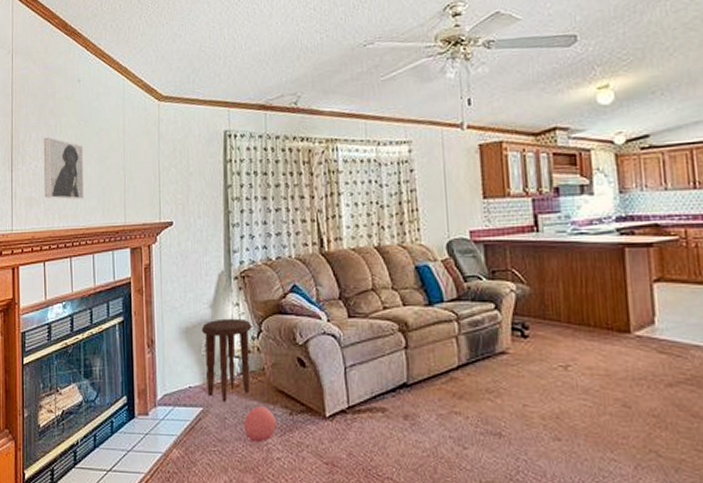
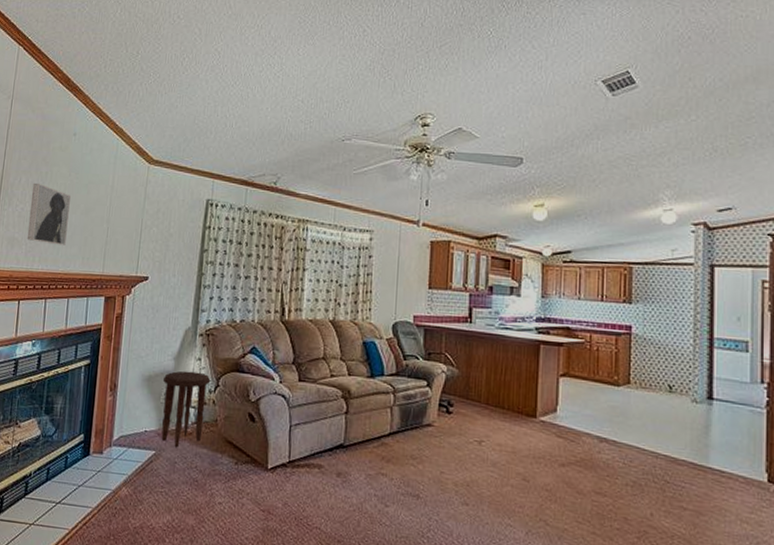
ball: present [243,405,276,443] -> none [191,453,222,487]

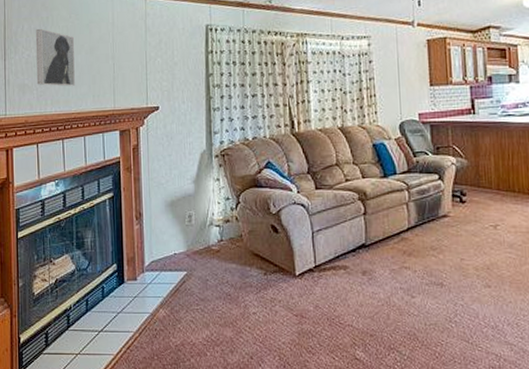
side table: present [161,370,211,448] -> none [185,192,231,266]

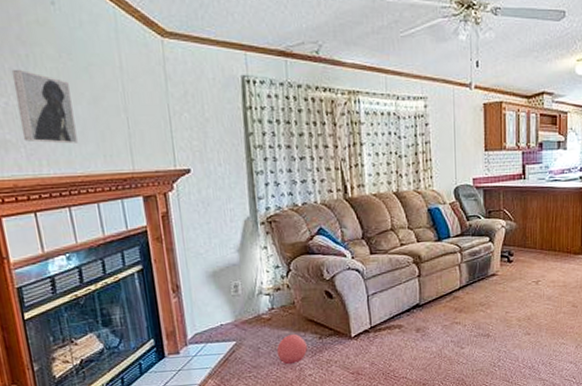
ball: none [223,267,252,300] -> present [276,333,307,365]

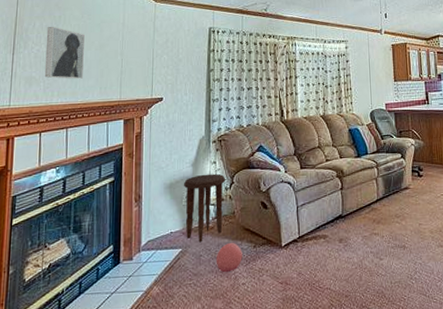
side table: none [229,260,282,335] -> present [183,173,226,243]

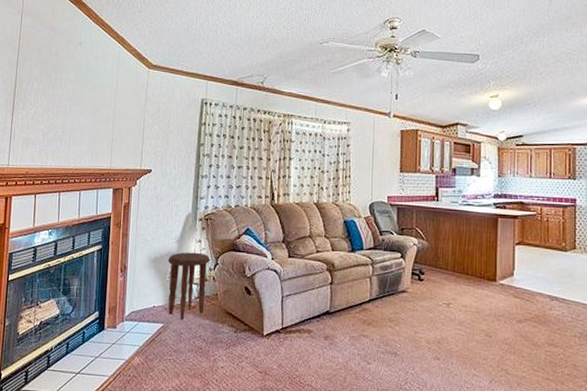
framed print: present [44,26,85,79] -> none [40,88,79,144]
ball: present [216,242,242,273] -> none [196,324,223,354]

